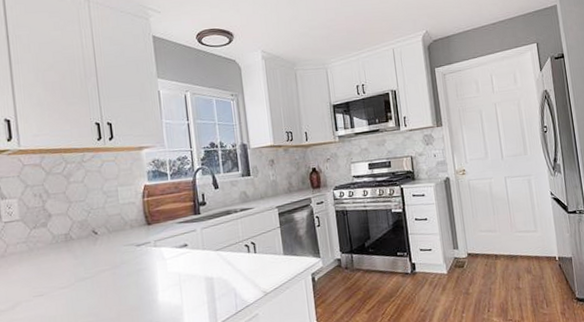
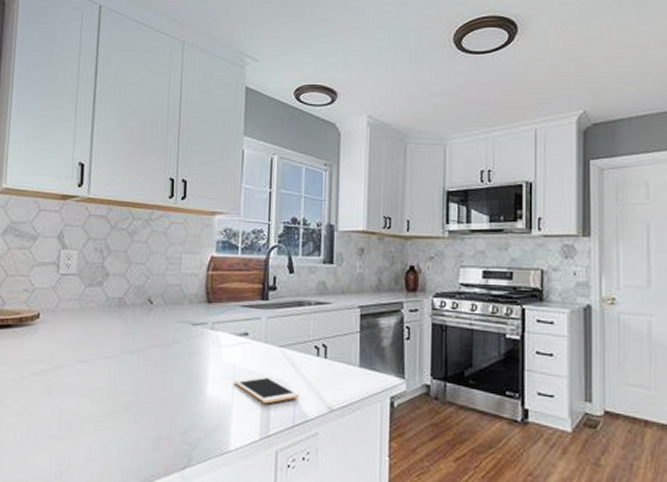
cell phone: none [181,276,238,300] -> present [234,375,299,404]

